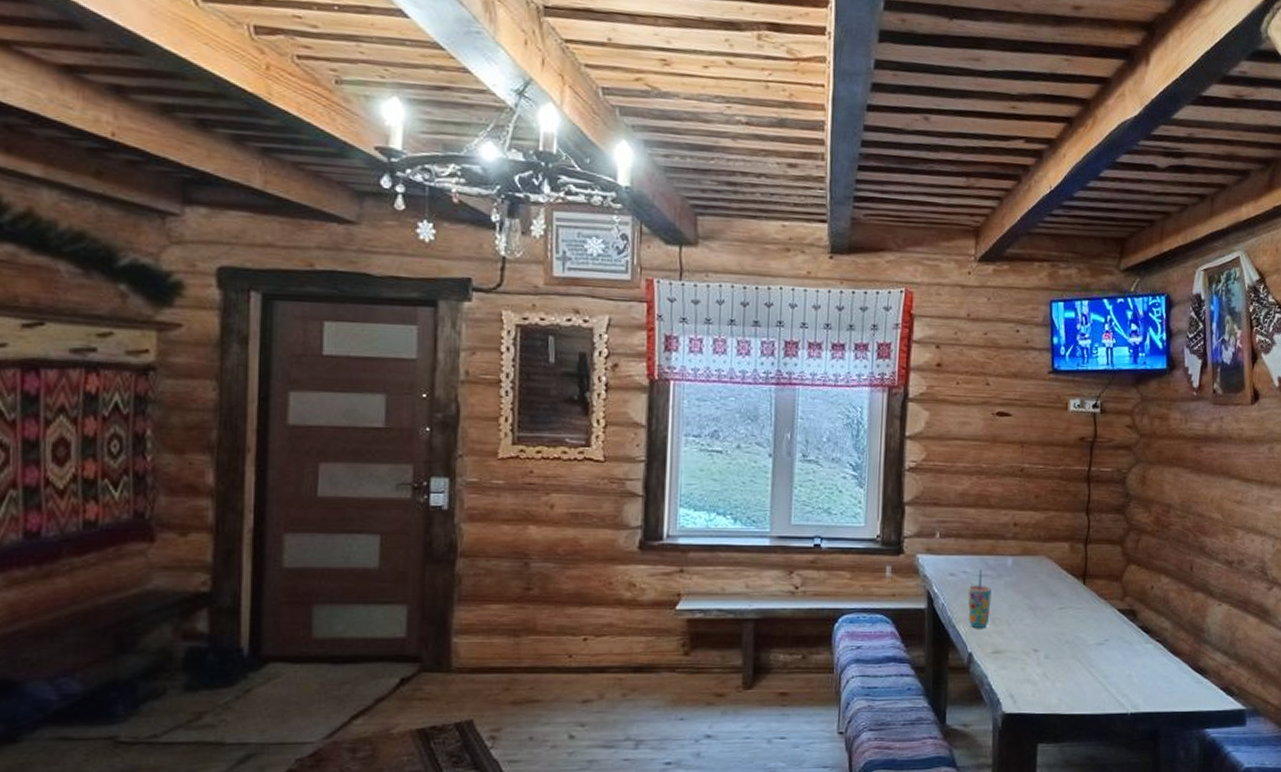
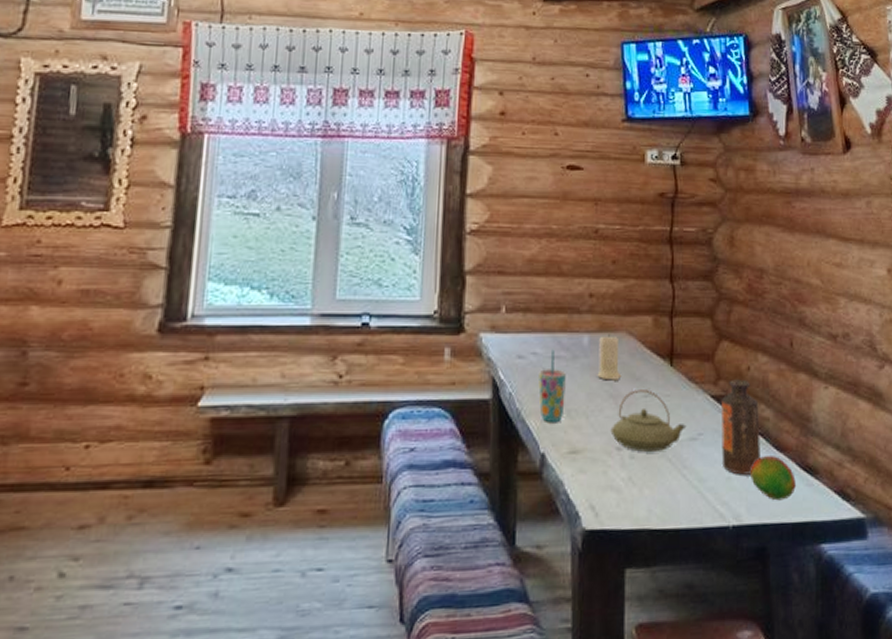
candle: none [1019,557,1040,595] -> present [597,334,622,381]
teapot: none [1029,603,1095,653] -> present [610,389,687,452]
bottle: none [1124,596,1159,673] -> present [722,379,760,475]
fruit: none [1148,659,1187,694] -> present [751,456,796,501]

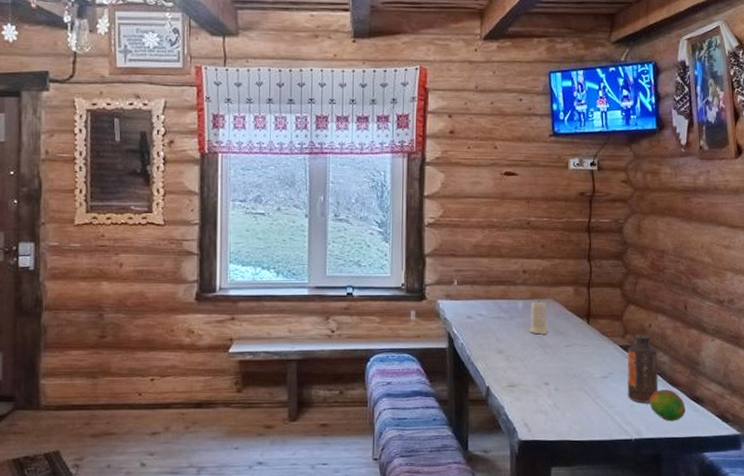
cup: present [538,349,566,422] -> none [484,312,505,364]
teapot: present [610,389,687,452] -> none [540,341,600,386]

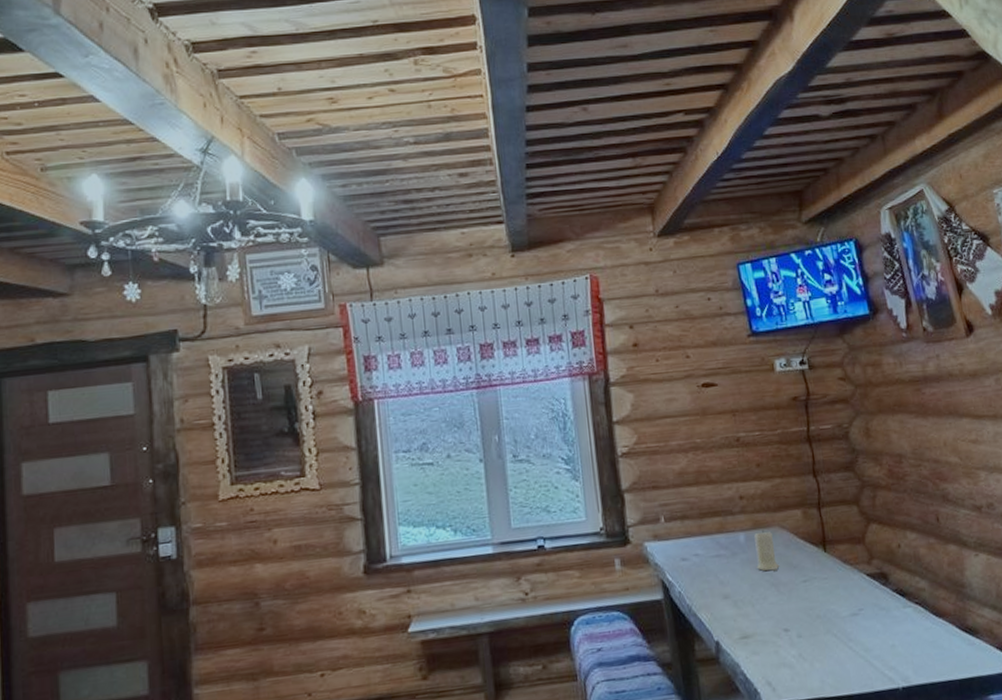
bottle: present [627,334,658,403] -> none [877,556,921,642]
fruit: present [650,390,686,422] -> none [913,621,959,661]

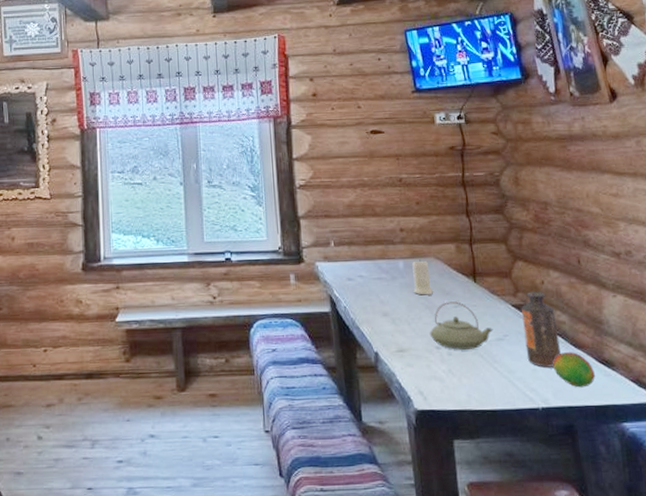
teapot: none [776,575,847,631] -> present [429,301,493,350]
bottle: none [877,556,921,642] -> present [521,291,561,368]
fruit: none [913,621,959,661] -> present [553,352,595,388]

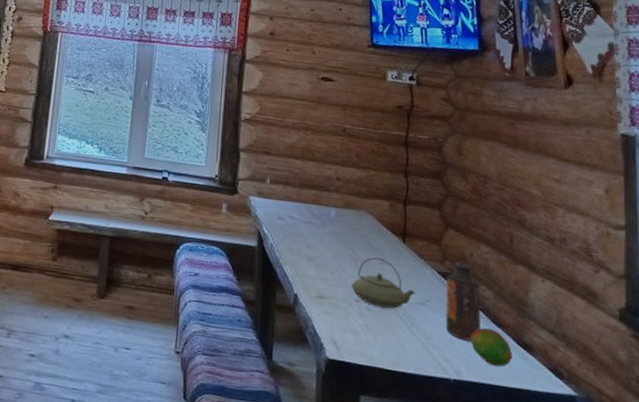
candle: present [412,259,434,296] -> none [341,210,362,248]

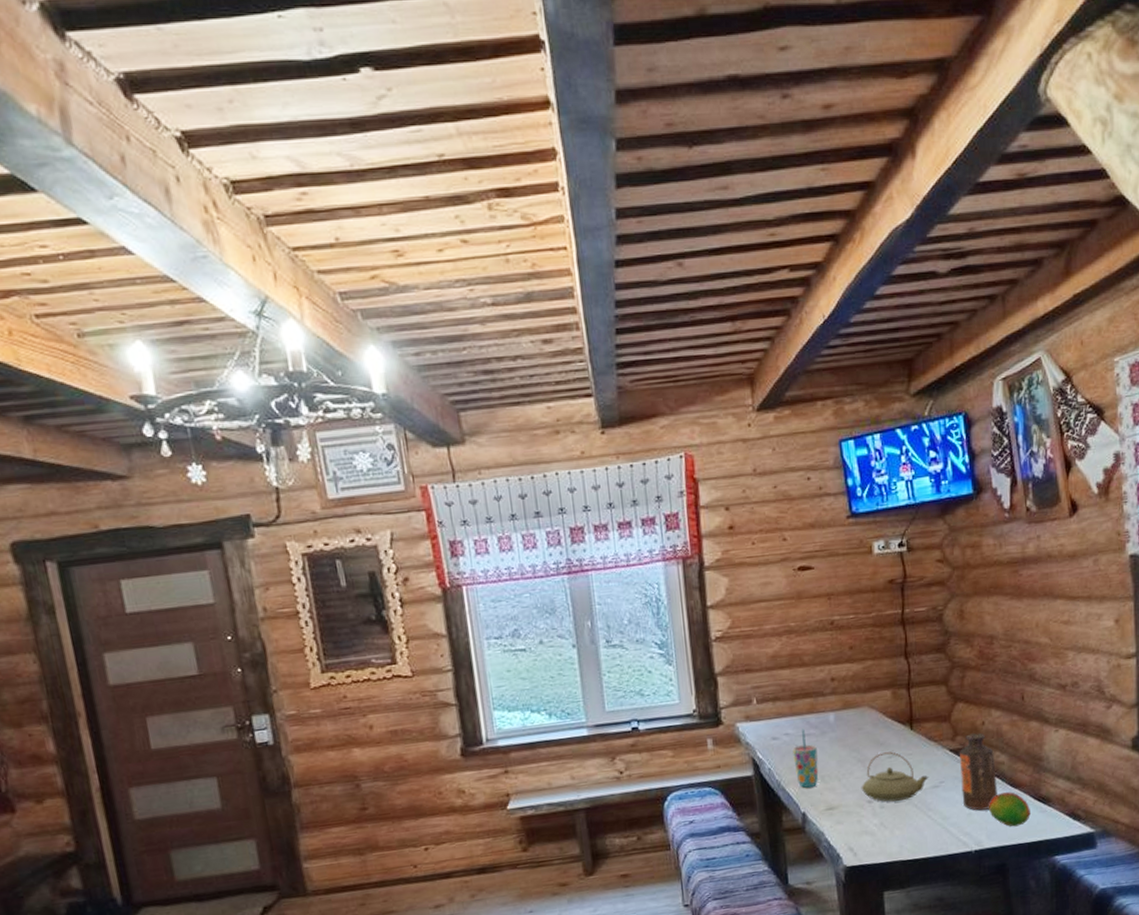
cup: none [294,216,316,272] -> present [793,729,819,788]

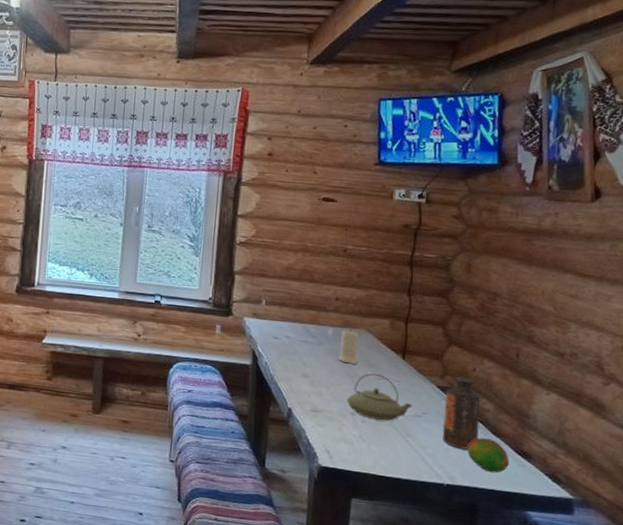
cup: present [793,729,819,788] -> none [289,335,312,388]
candle: none [844,710,867,749] -> present [338,329,359,365]

